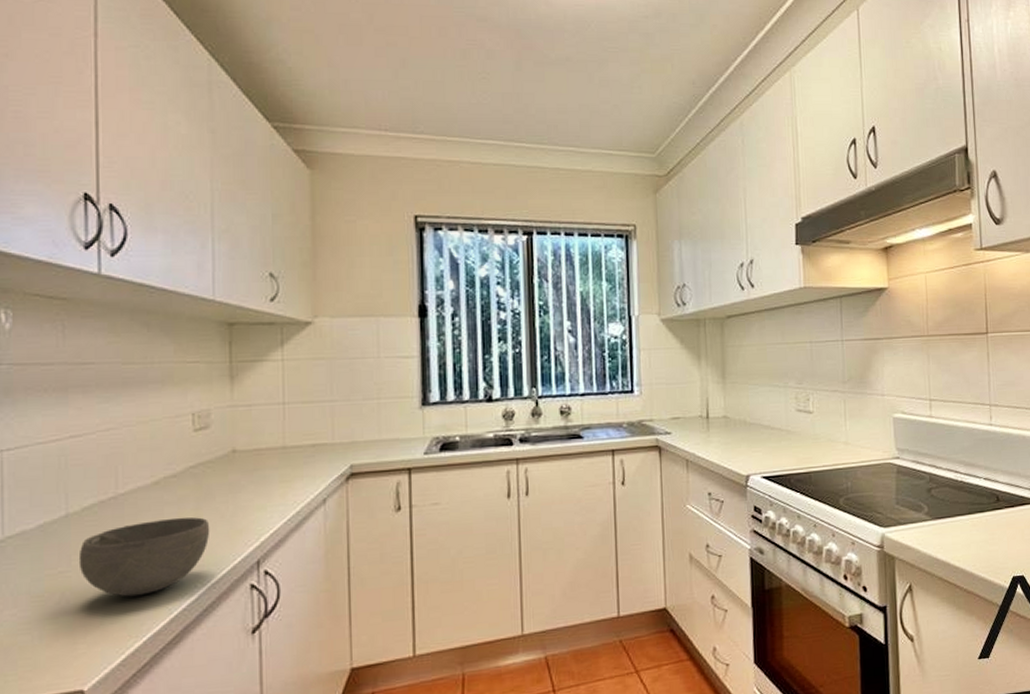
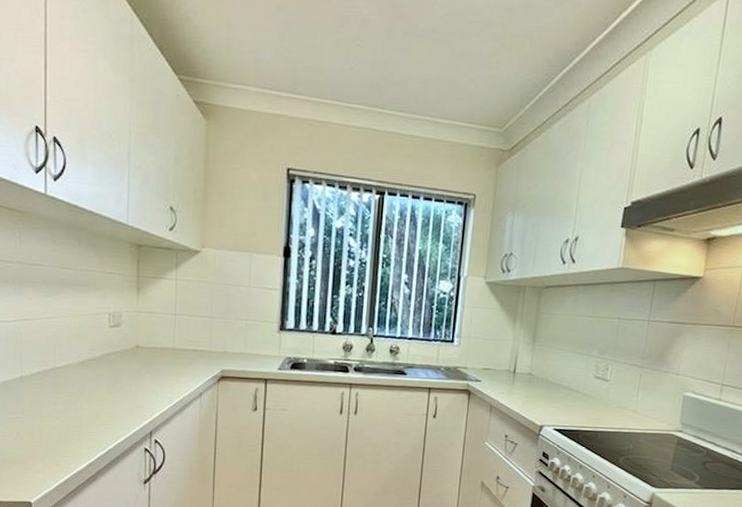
bowl: present [78,517,210,597] -> none [29,390,118,443]

